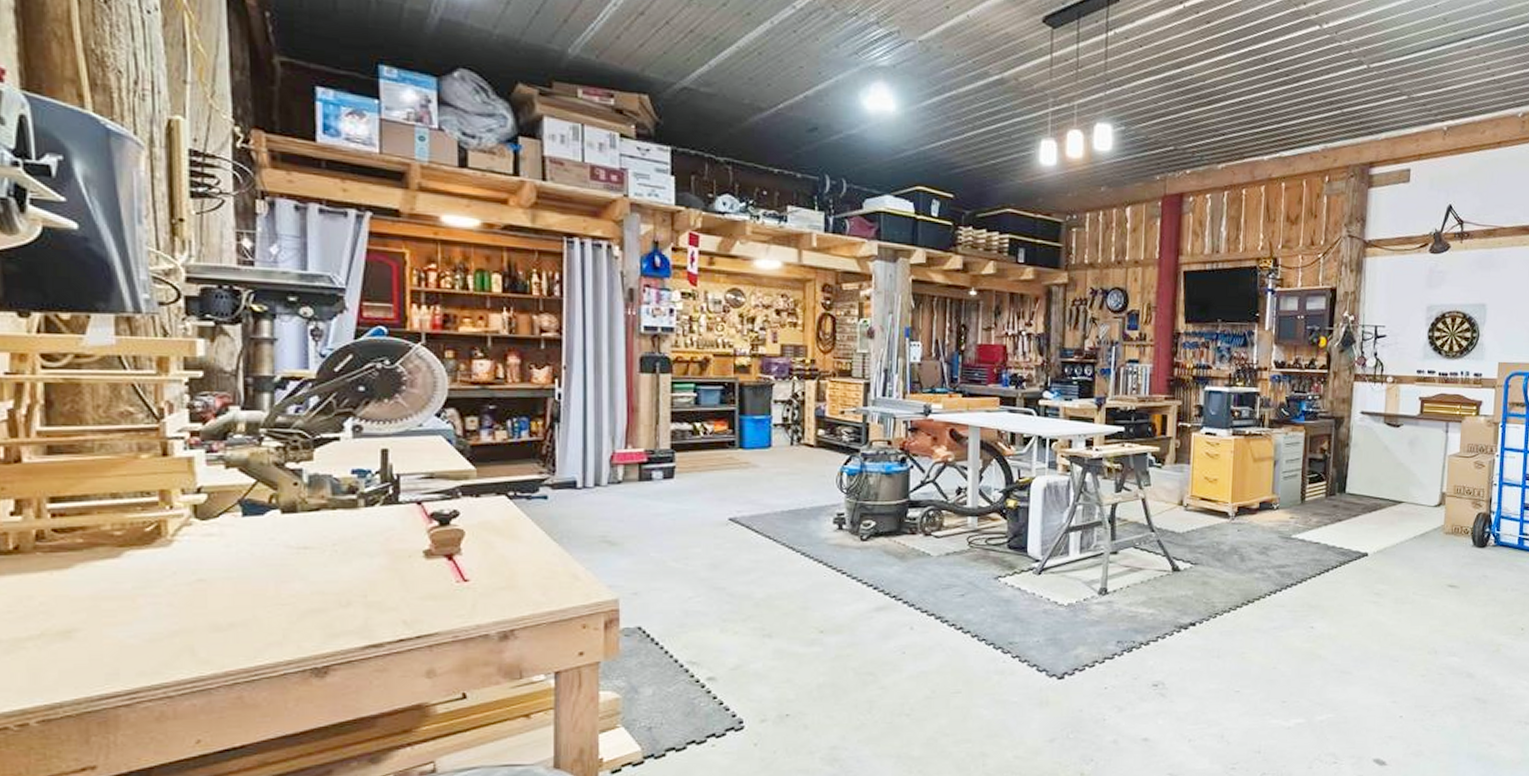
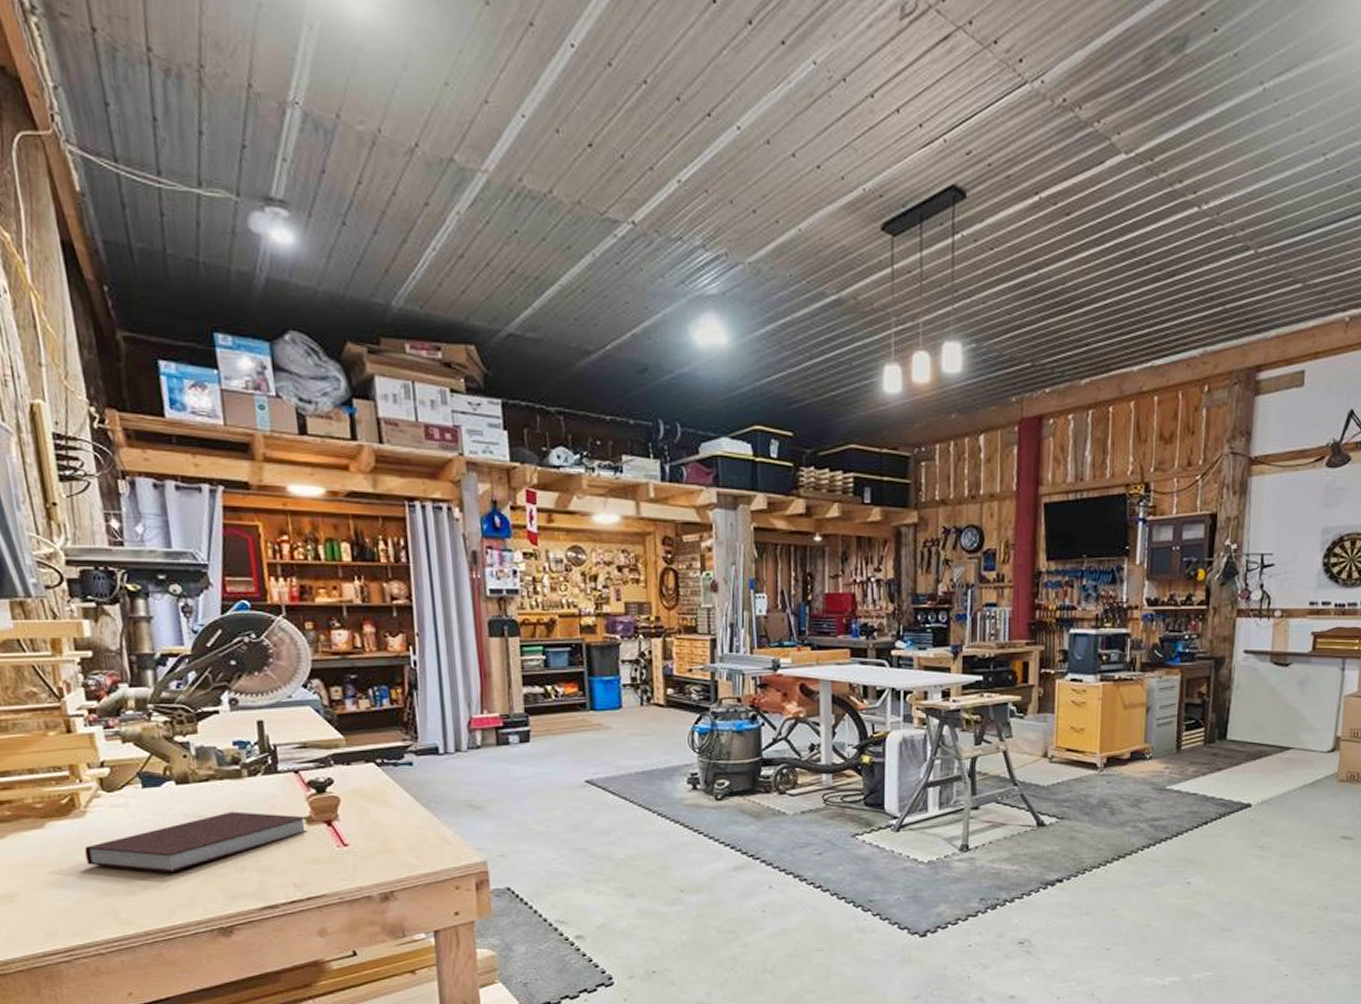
notebook: none [165,543,426,608] -> present [84,811,309,872]

